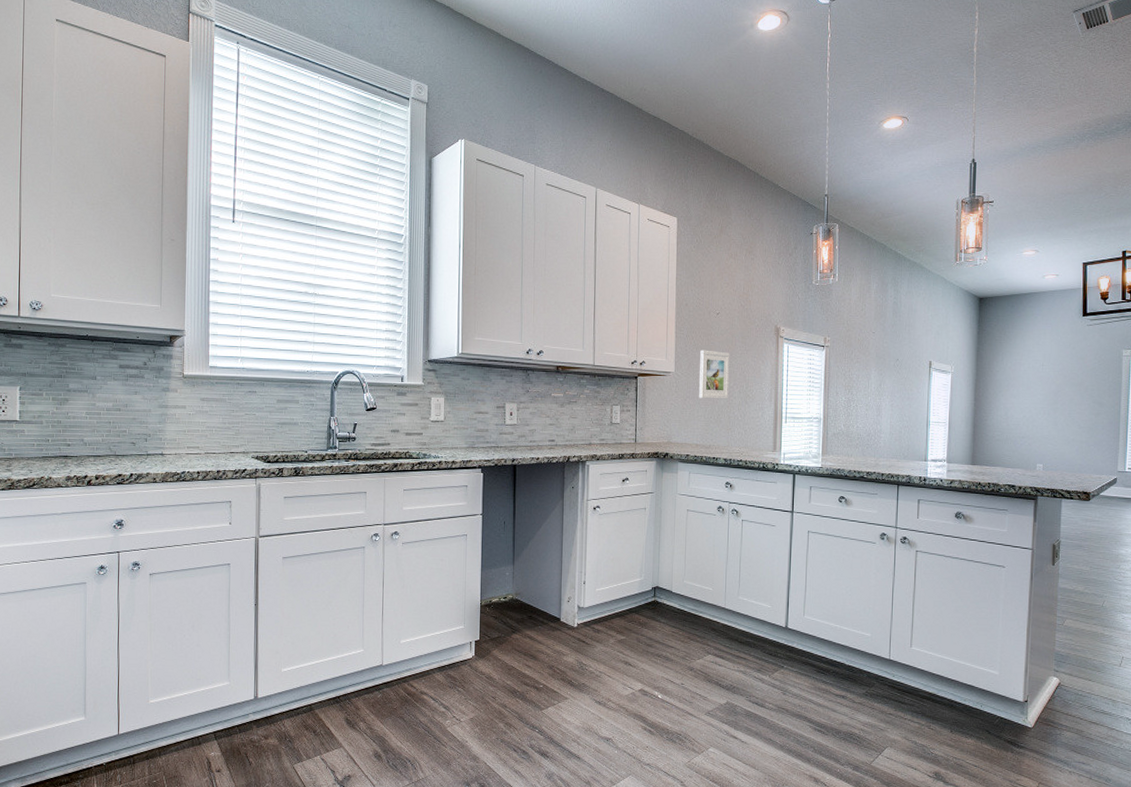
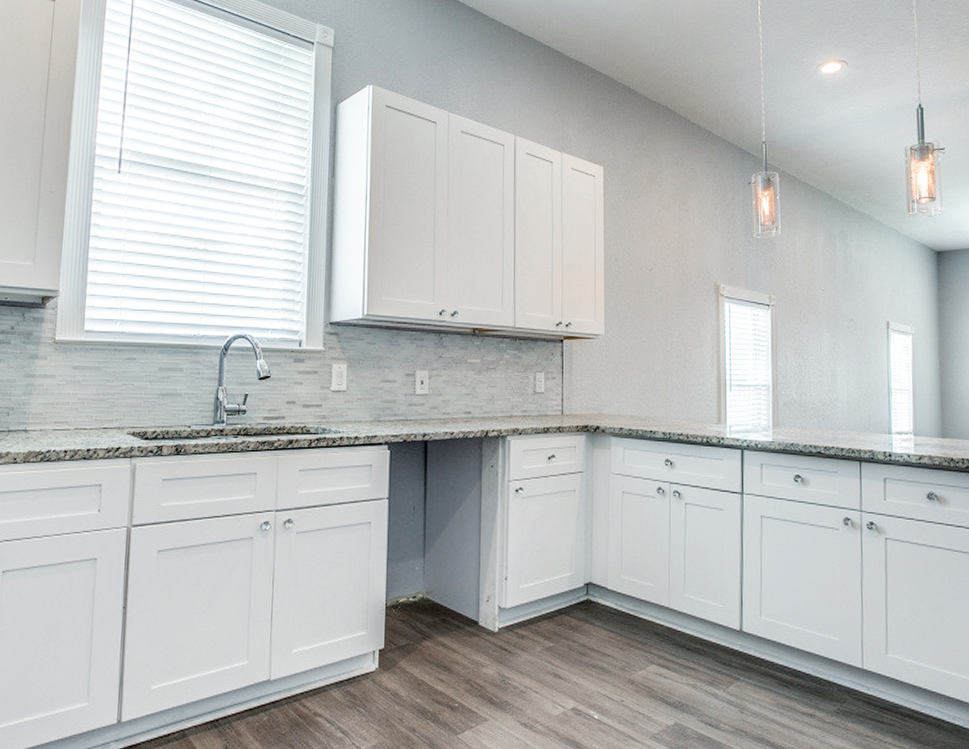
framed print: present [698,349,730,399] -> none [631,309,666,365]

